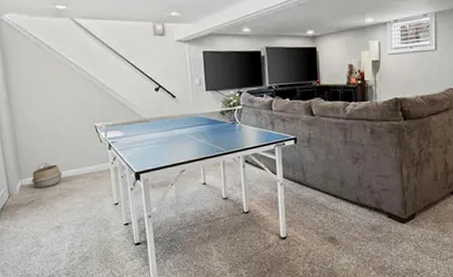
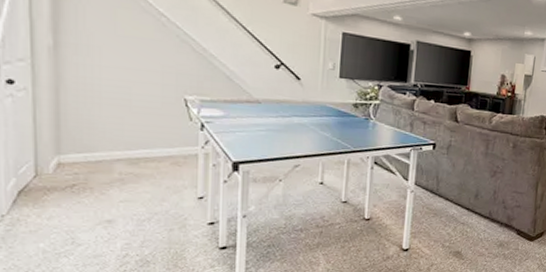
woven basket: present [31,163,62,188] -> none [76,136,126,170]

